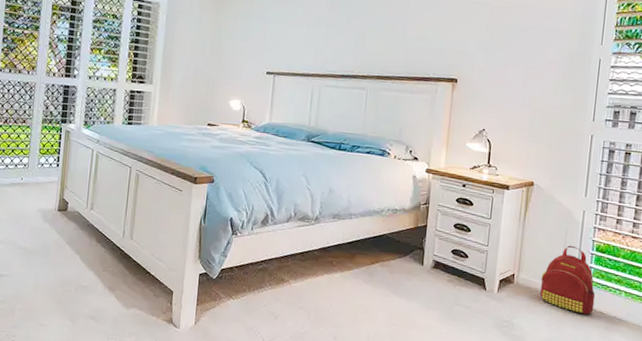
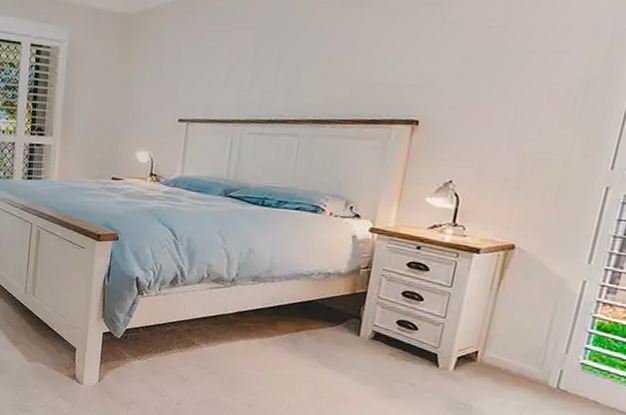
backpack: present [540,245,596,315] -> none [511,321,590,403]

